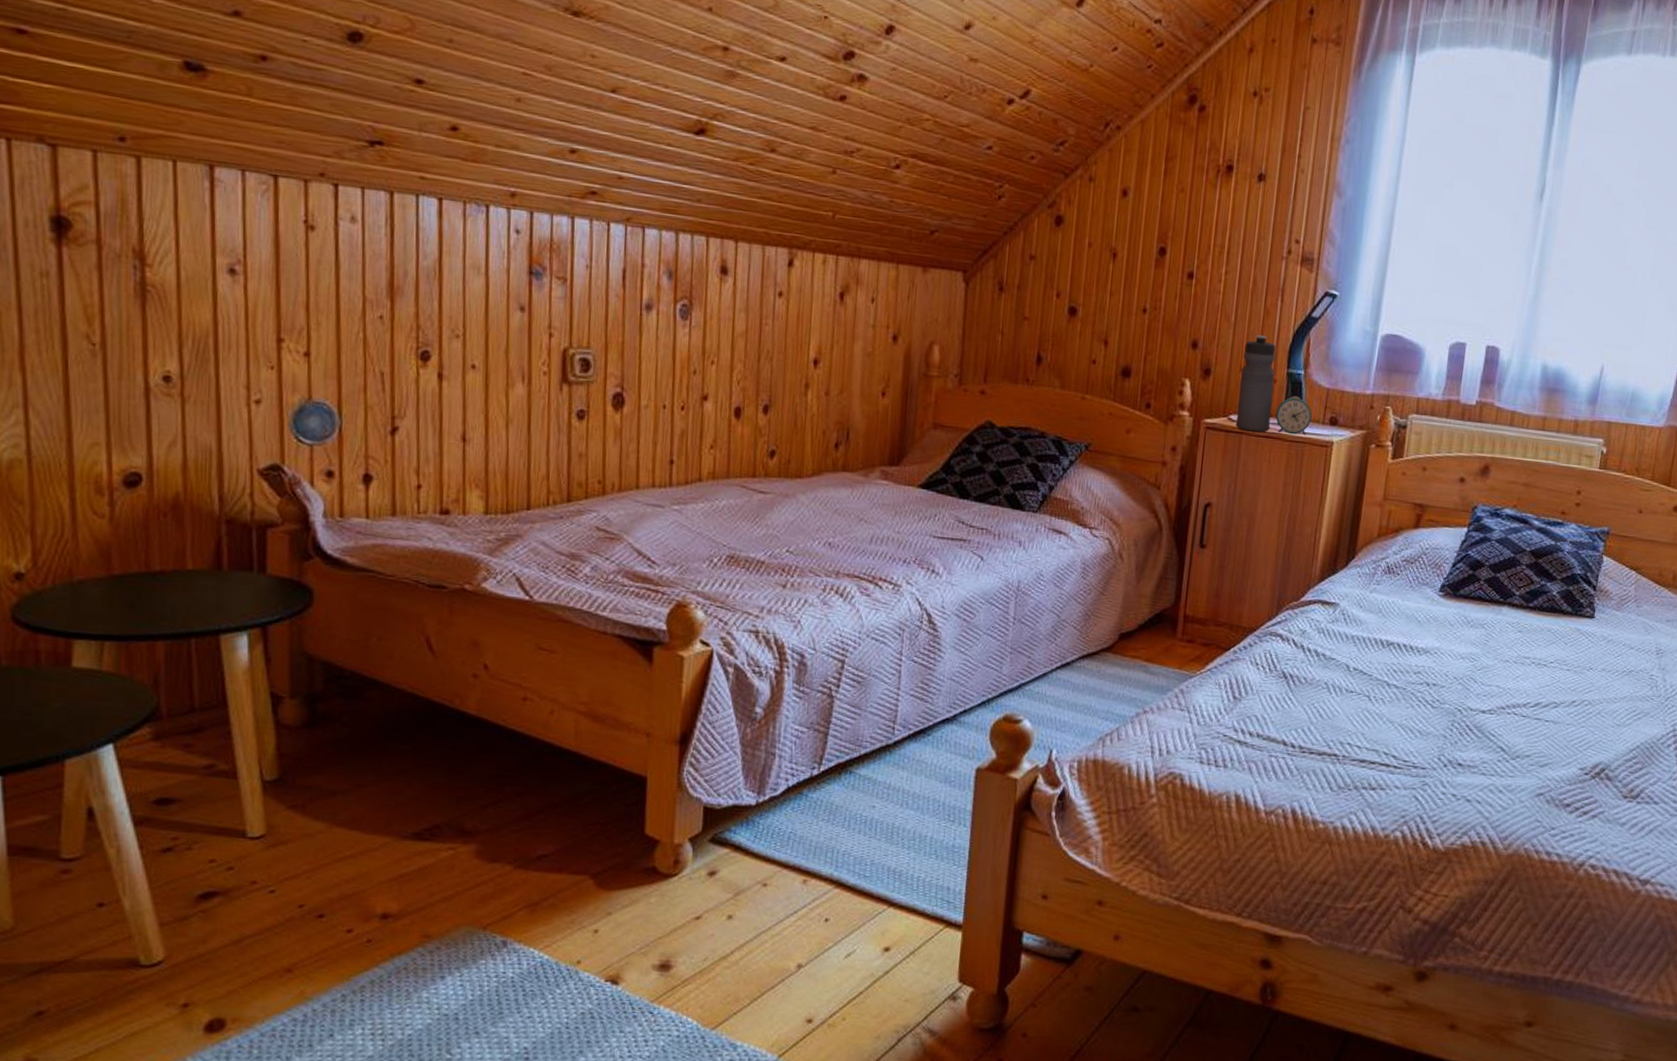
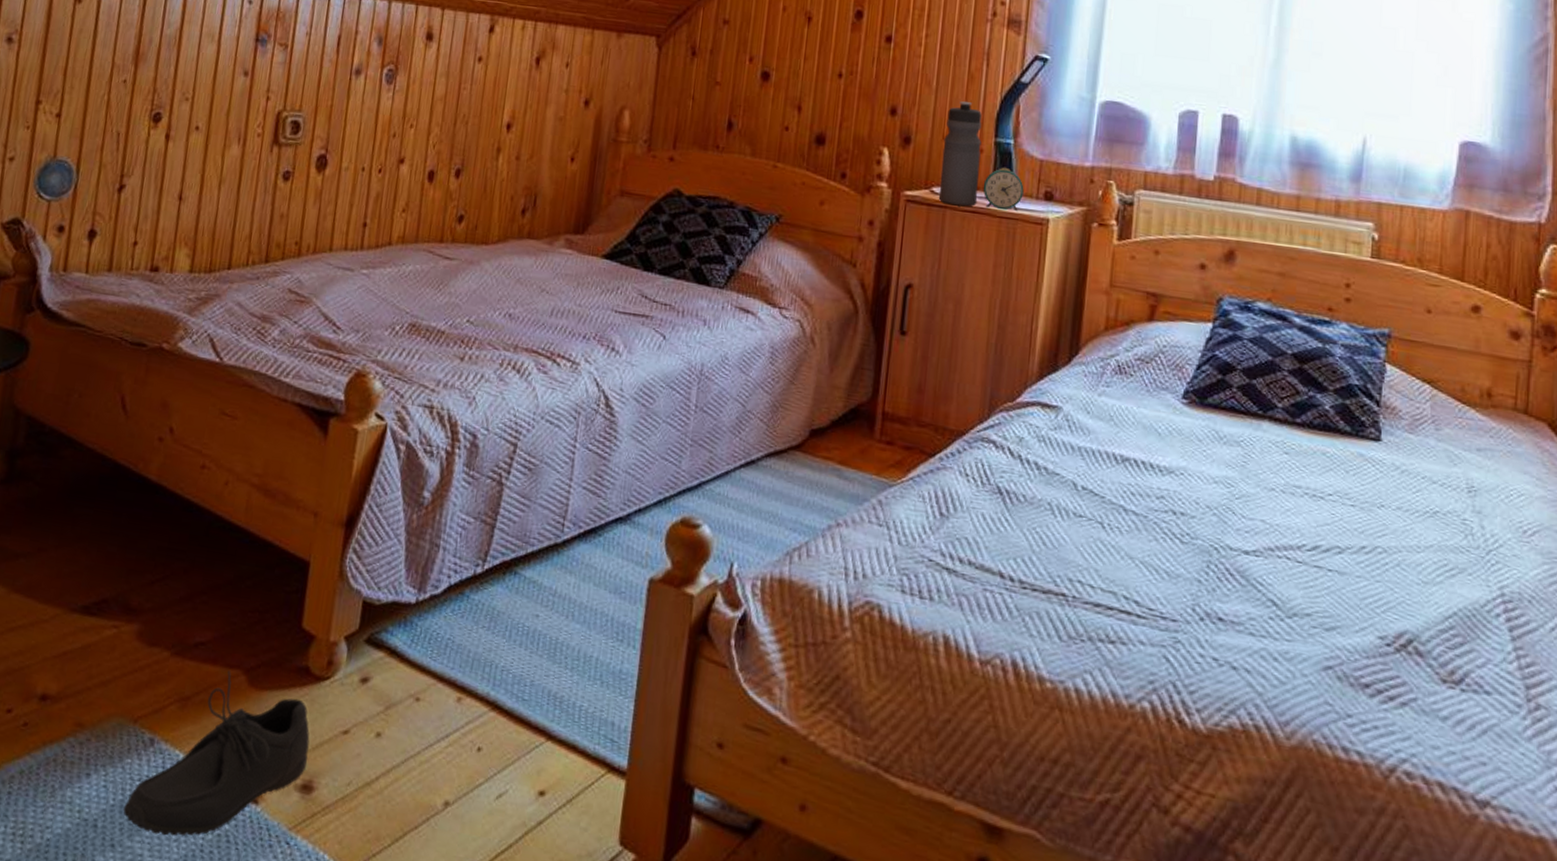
arctic: none [483,877,664,1020] -> present [123,671,310,836]

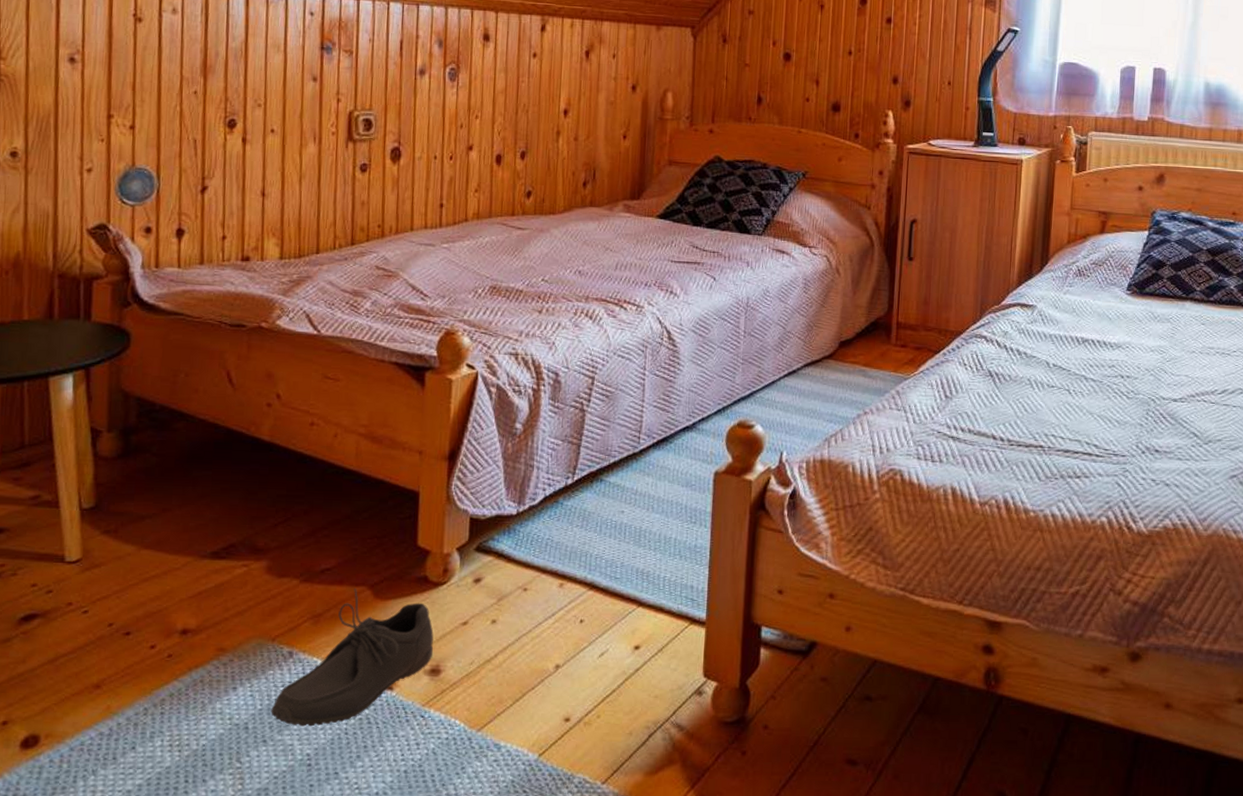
water bottle: present [939,100,982,207] -> none [935,68,967,155]
alarm clock: present [983,167,1024,212] -> none [970,120,1002,156]

